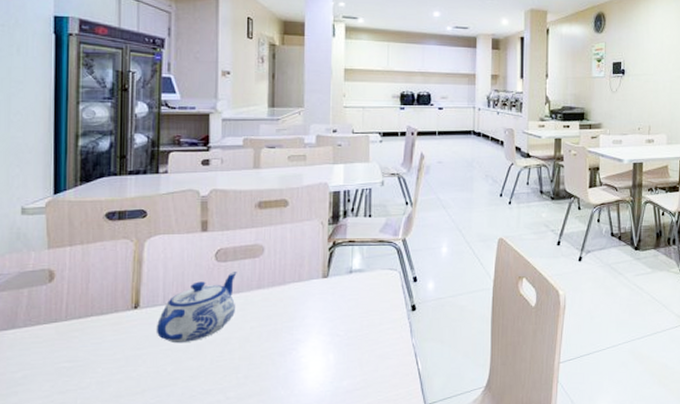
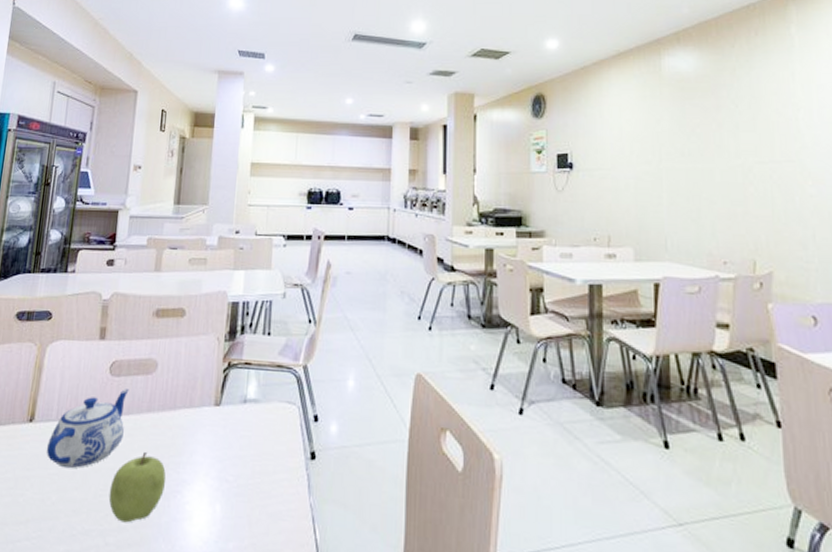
fruit: none [226,322,281,380] -> present [108,452,167,523]

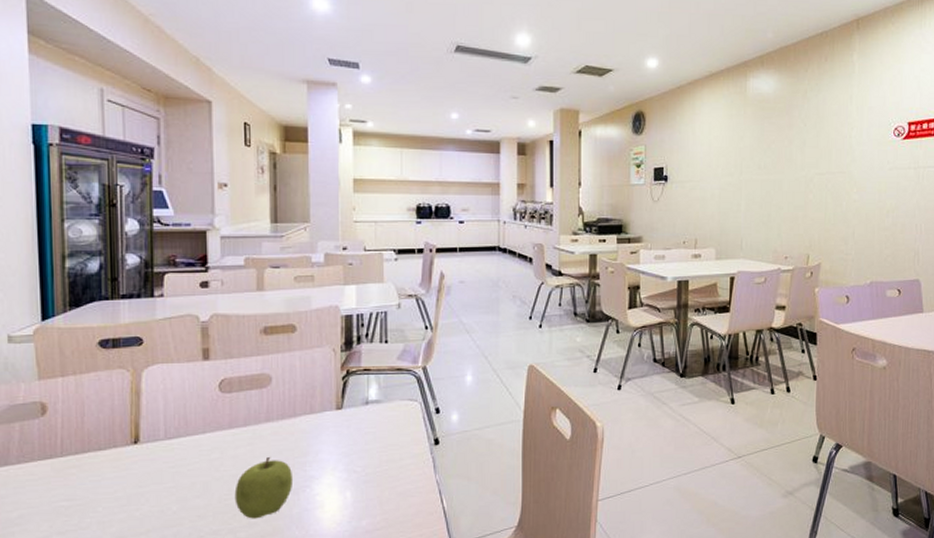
teapot: present [46,389,129,469] -> none [158,403,243,481]

